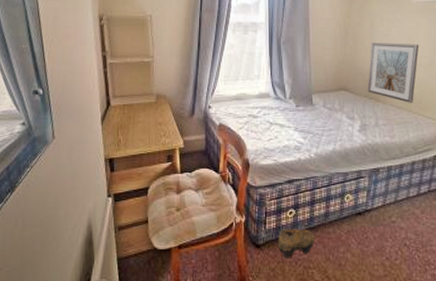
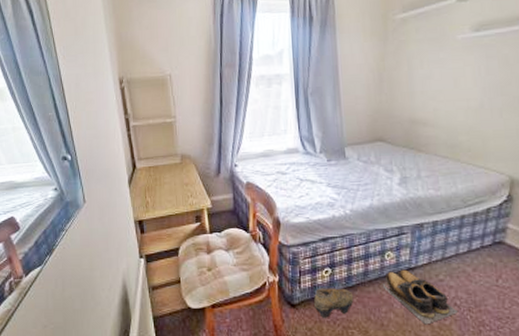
shoes: none [341,211,408,264] -> present [382,269,459,325]
picture frame: present [367,43,420,103] -> none [407,85,467,152]

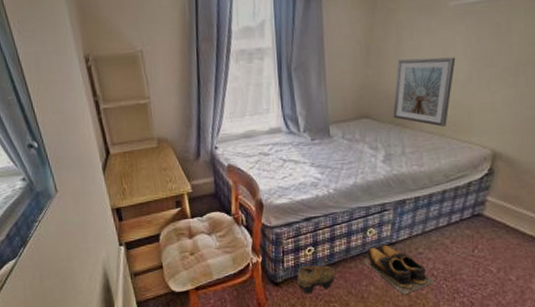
picture frame: none [407,85,467,152] -> present [393,57,456,127]

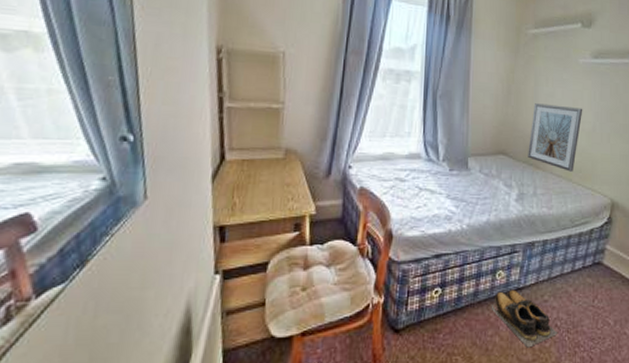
shoe: present [297,265,336,295] -> none [420,310,462,346]

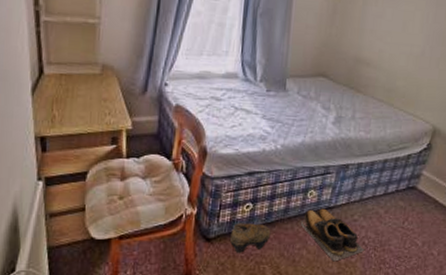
shoe: none [420,310,462,346] -> present [230,223,271,254]
picture frame: present [528,103,583,172] -> none [349,24,413,97]

